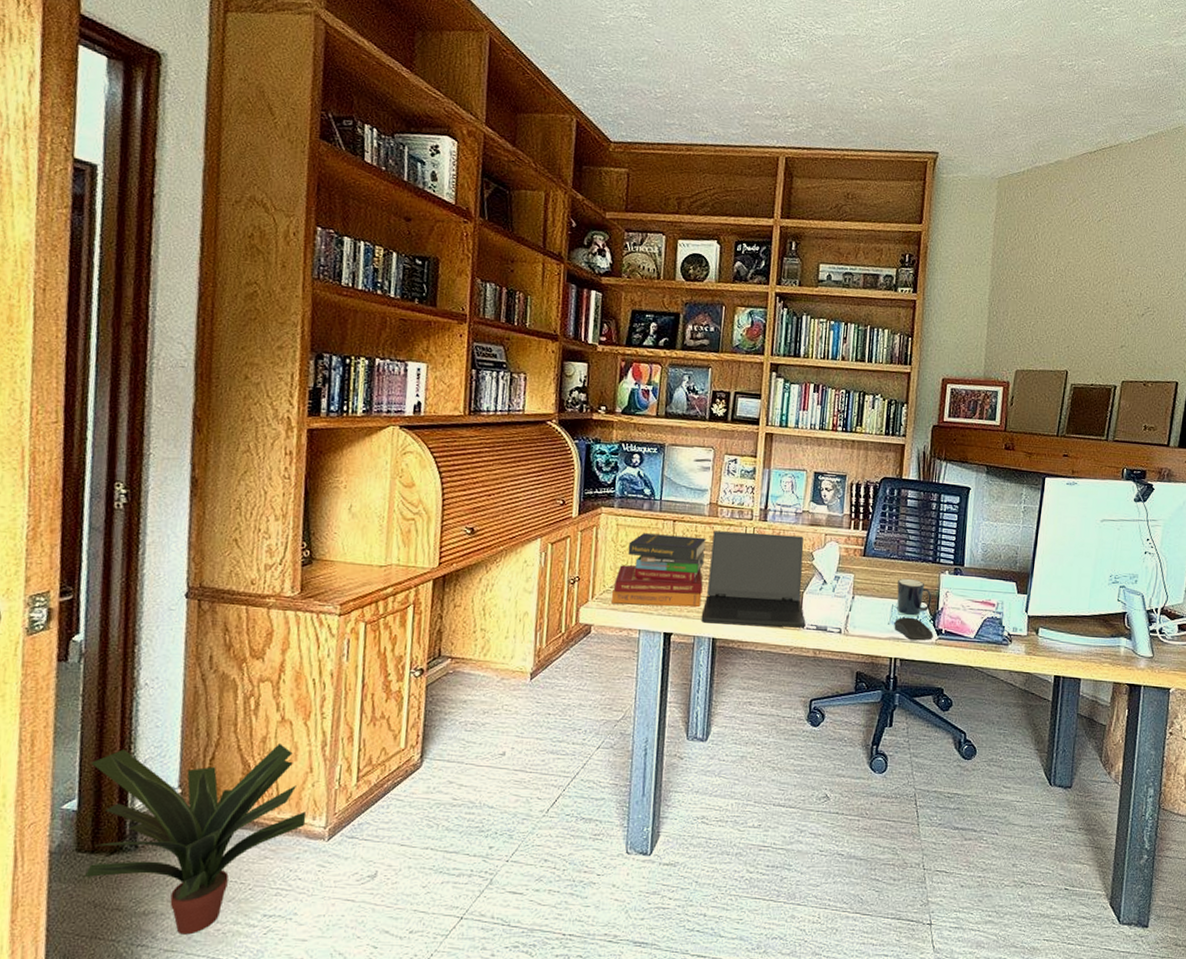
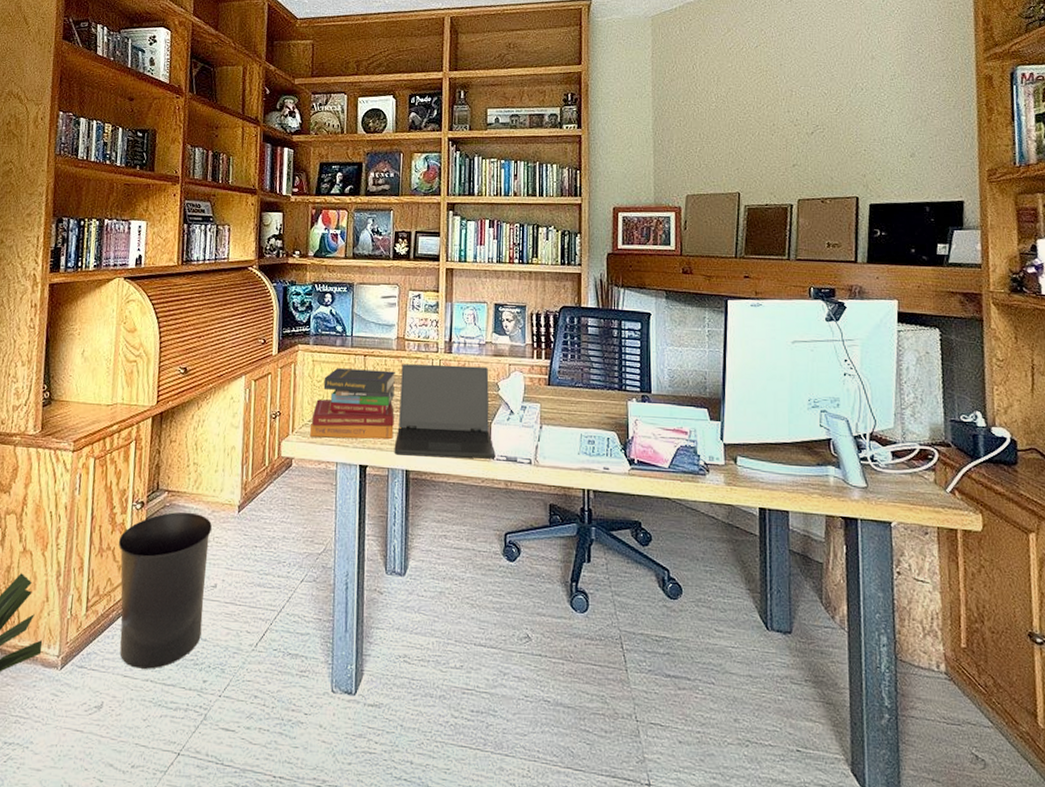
waste bin: none [393,679,501,837] -> present [118,512,212,669]
computer mouse: present [894,617,933,641] -> none [584,446,626,471]
mug: present [896,578,932,618] -> none [584,406,621,447]

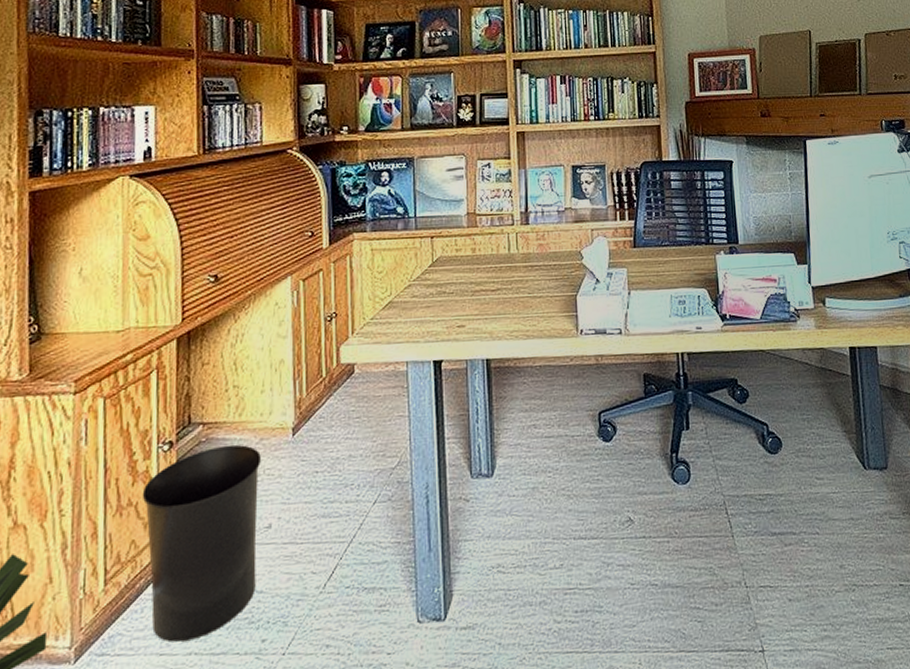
books: present [310,368,396,439] -> none [372,251,470,336]
laptop: present [394,364,496,459] -> none [471,235,583,344]

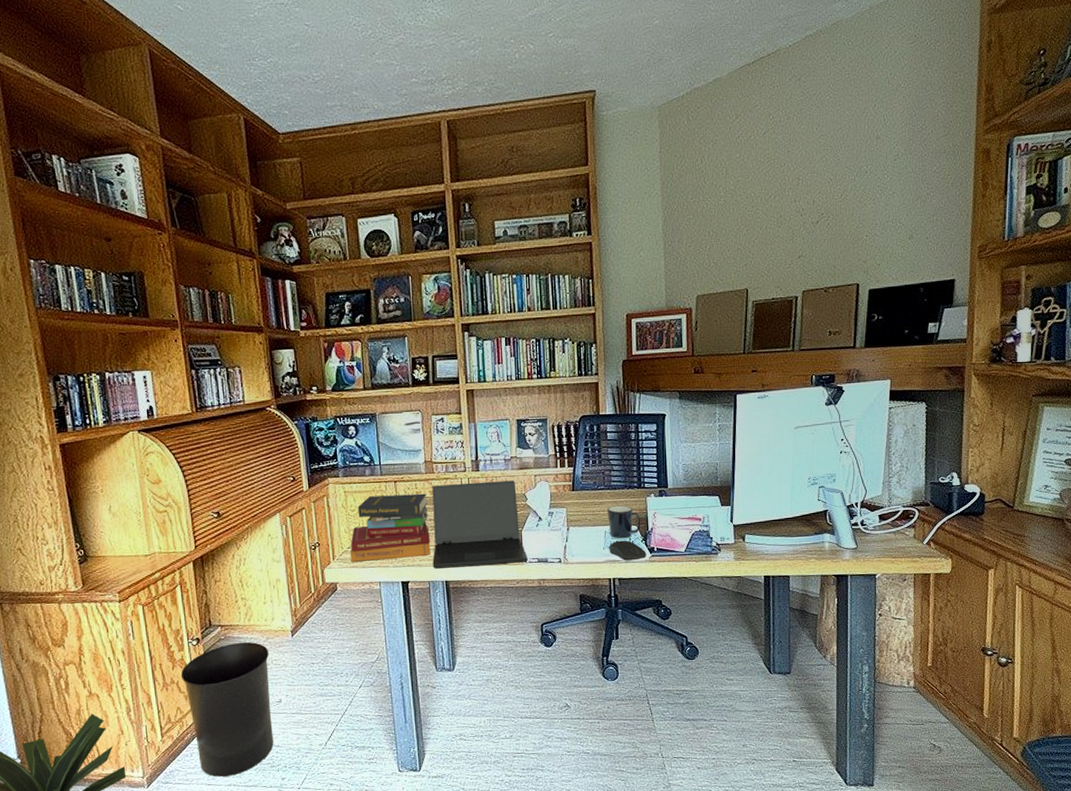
books: none [372,251,470,336] -> present [349,493,431,562]
laptop: none [471,235,583,344] -> present [432,480,528,569]
mug: none [672,264,711,306] -> present [606,505,641,541]
computer mouse: none [676,306,718,331] -> present [609,540,647,561]

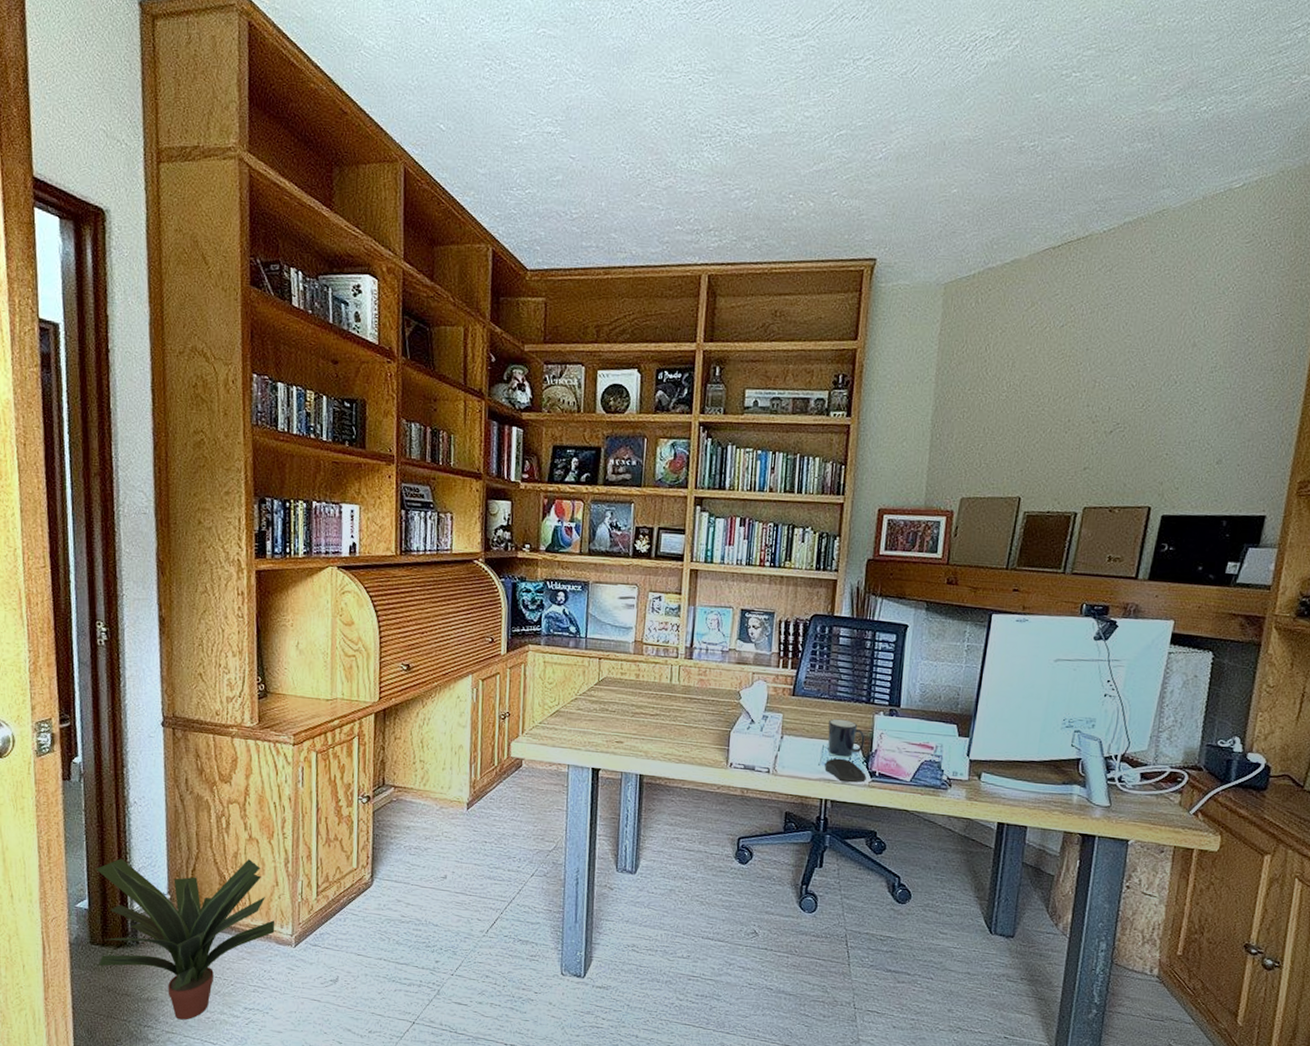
waste bin: present [180,642,274,777] -> none [345,807,440,949]
books: present [349,493,431,562] -> none [540,670,633,743]
laptop: present [432,480,528,569] -> none [628,668,733,767]

